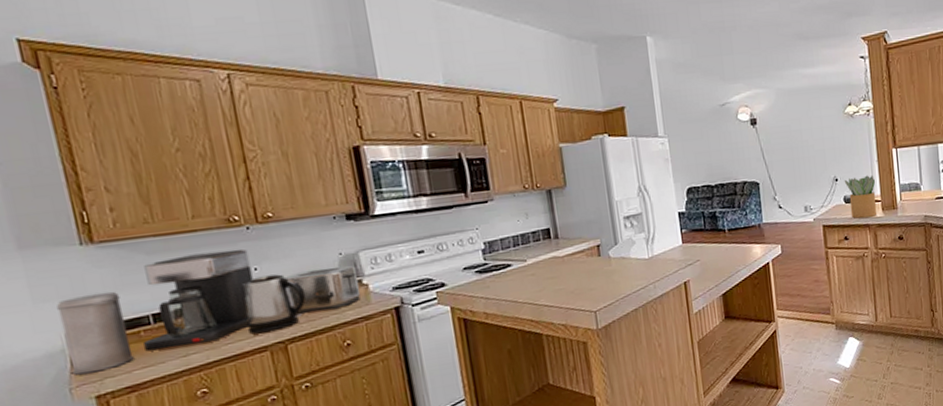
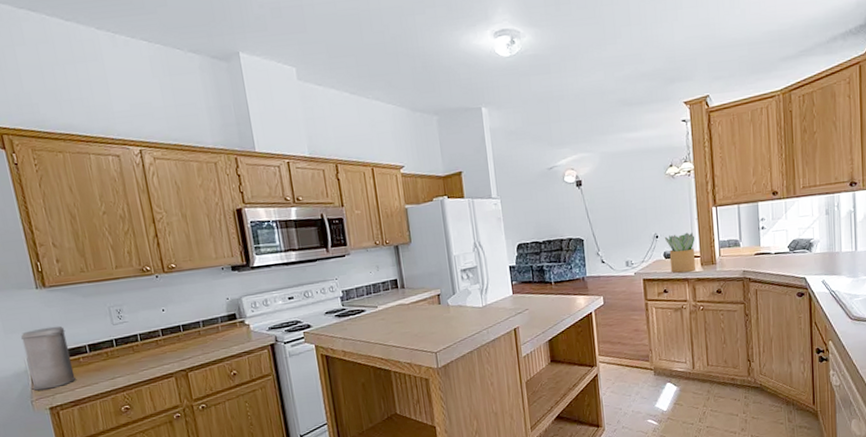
coffee maker: present [144,248,253,352] -> none [82,293,162,374]
kettle: present [241,274,307,335] -> none [153,314,202,364]
toaster: present [285,265,361,314] -> none [185,308,244,348]

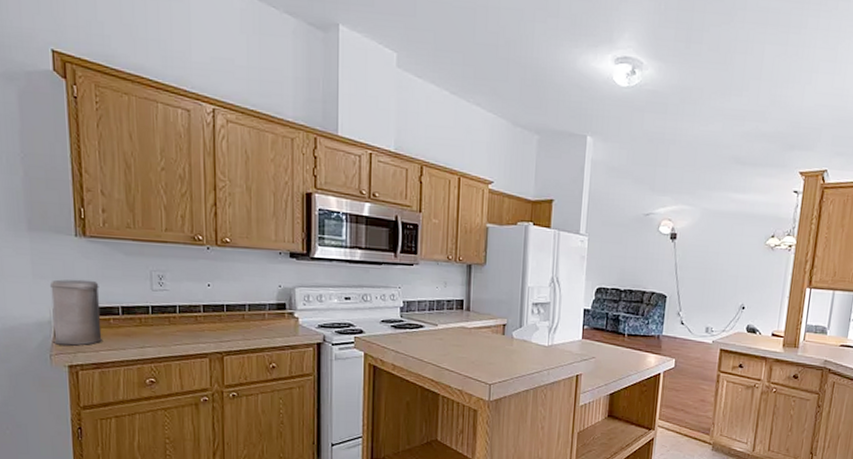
potted plant: present [664,232,695,273] -> none [750,308,782,350]

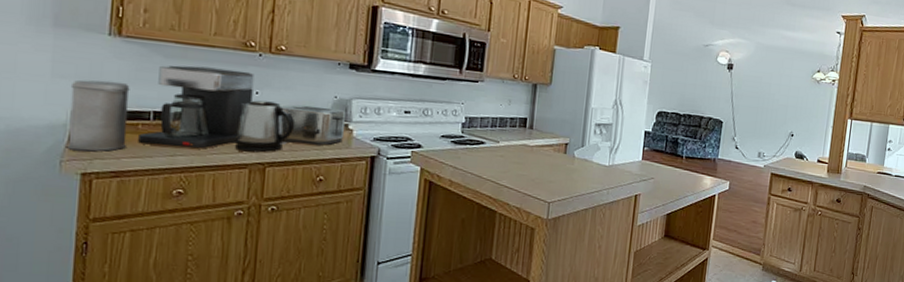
coffee maker: none [112,261,205,341] -> present [138,65,254,149]
kettle: none [194,292,246,343] -> present [235,100,296,153]
toaster: none [231,295,291,335] -> present [281,104,347,147]

